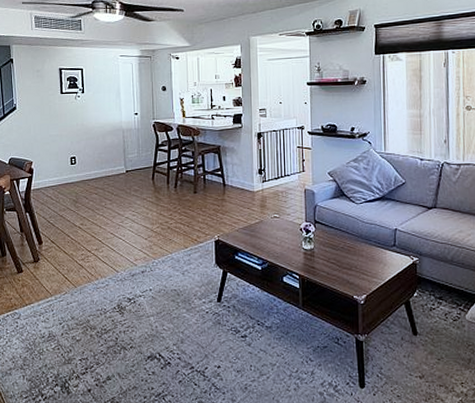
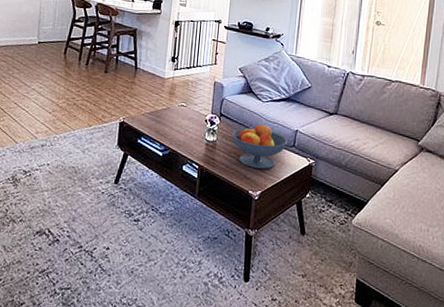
fruit bowl: none [329,226,388,272] -> present [231,124,288,169]

